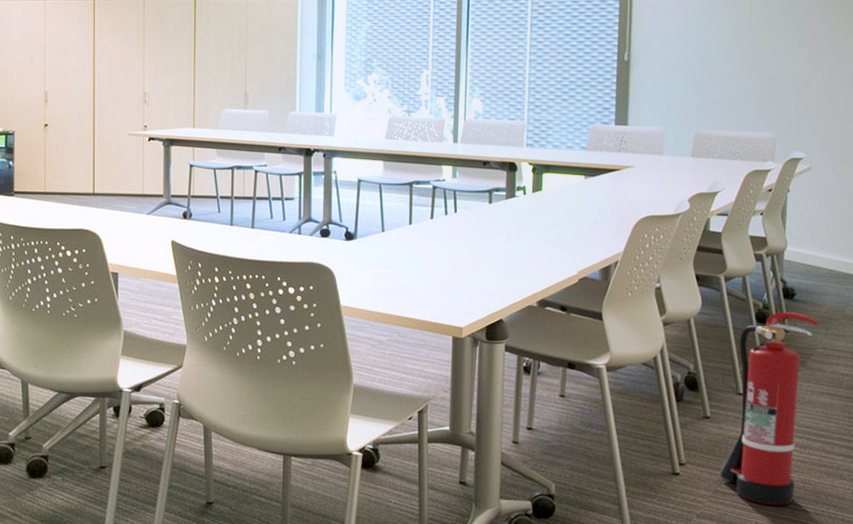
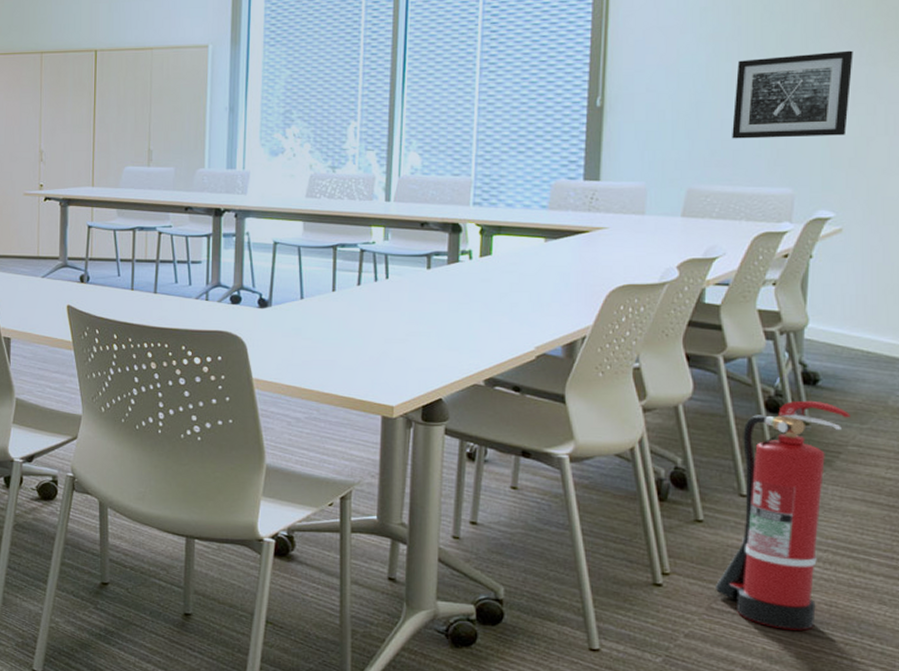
wall art: none [729,18,818,91] -> present [732,50,853,139]

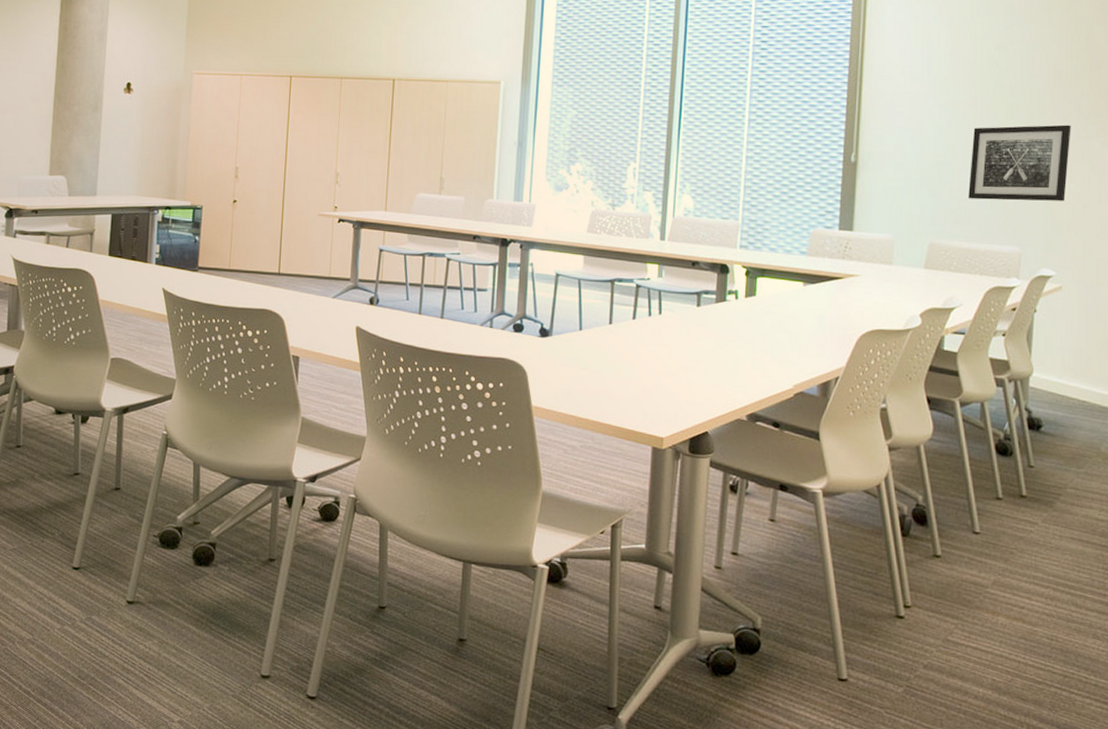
fire extinguisher: present [715,400,851,631] -> none [950,444,1069,663]

